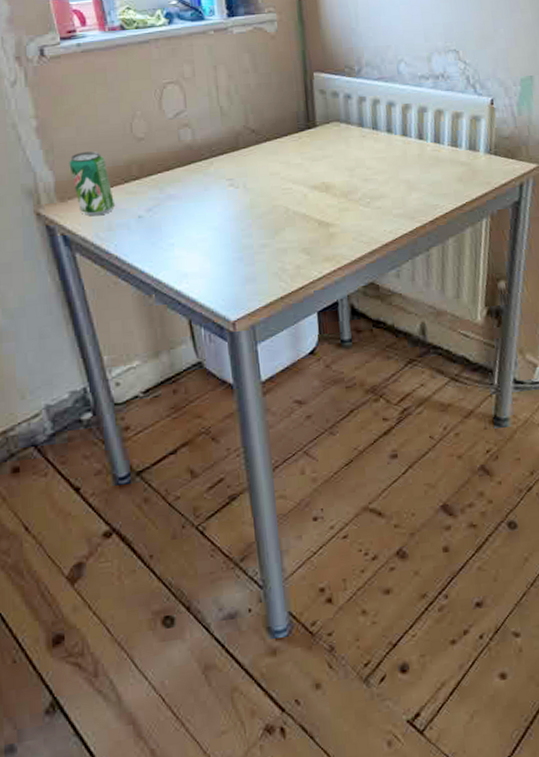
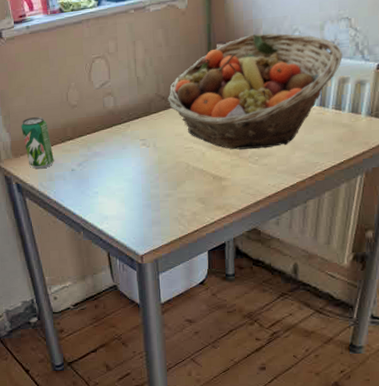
fruit basket: none [259,62,454,191] -> present [168,32,342,150]

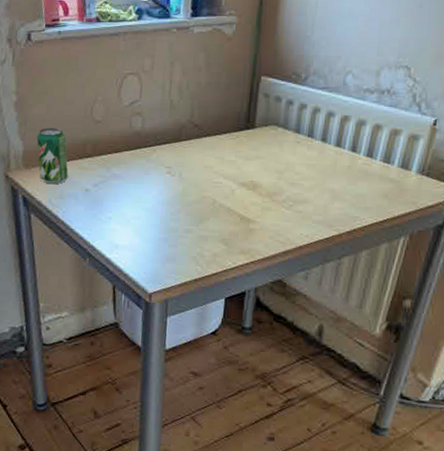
fruit basket: present [168,32,342,150] -> none [201,71,398,194]

